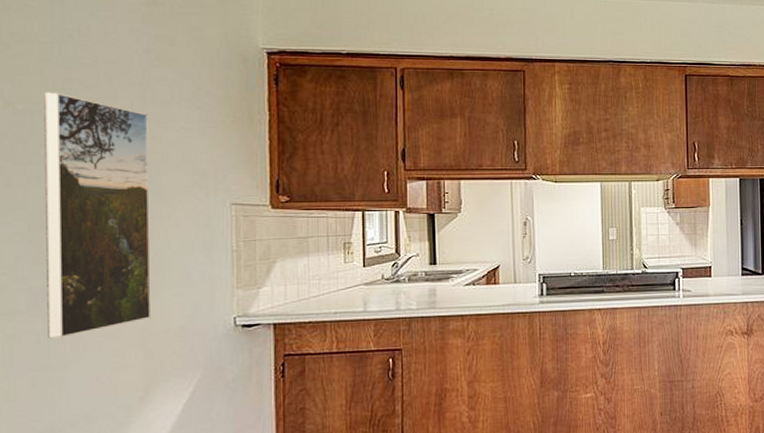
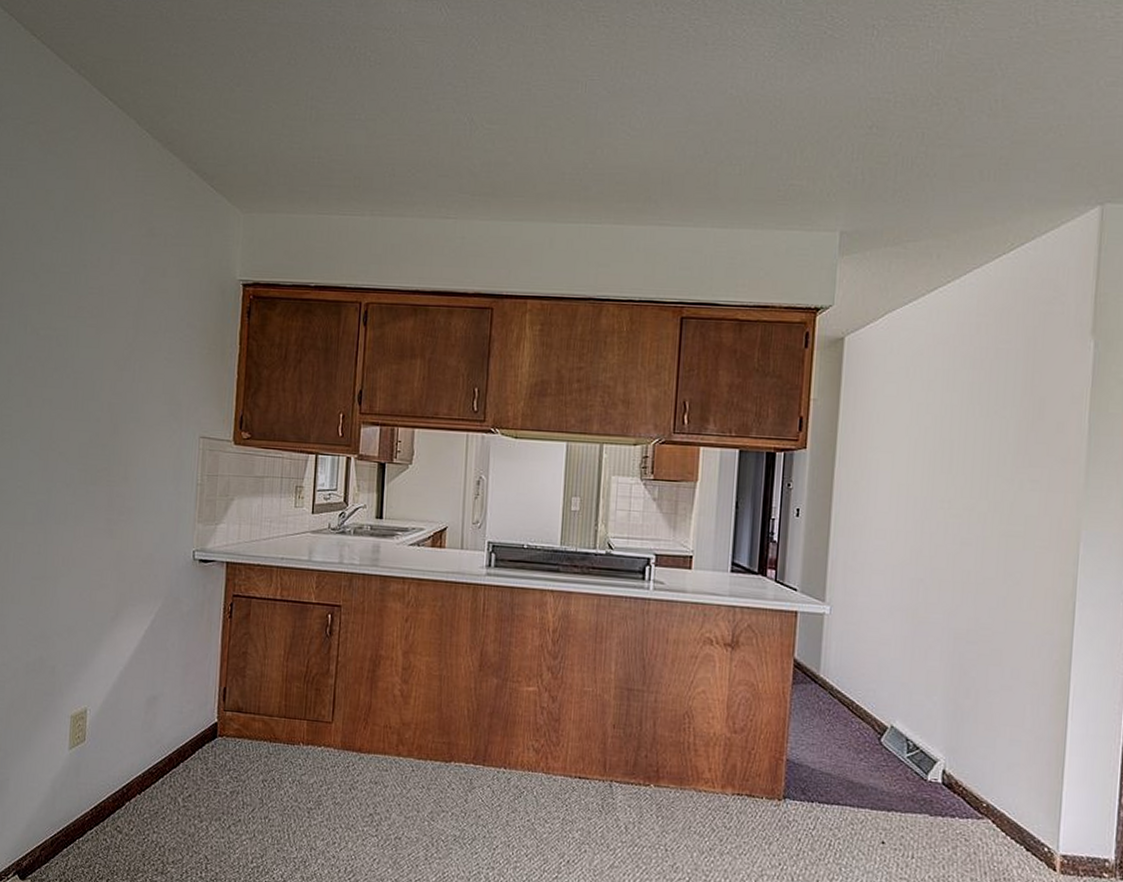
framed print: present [44,92,152,339] -> none [46,319,139,552]

